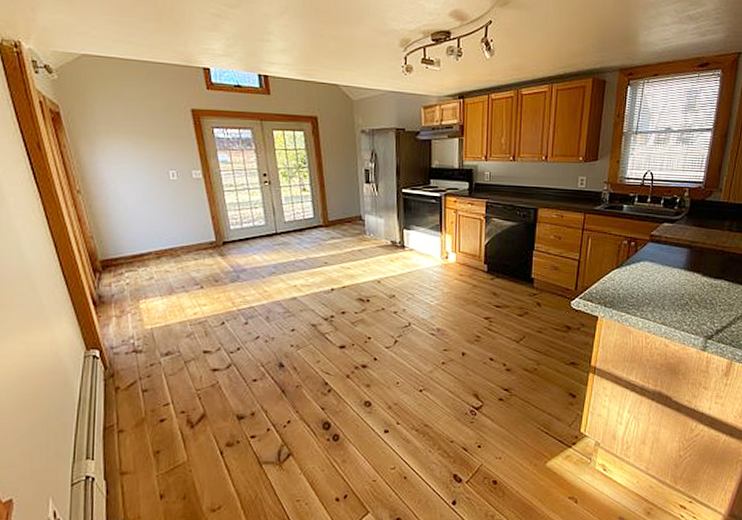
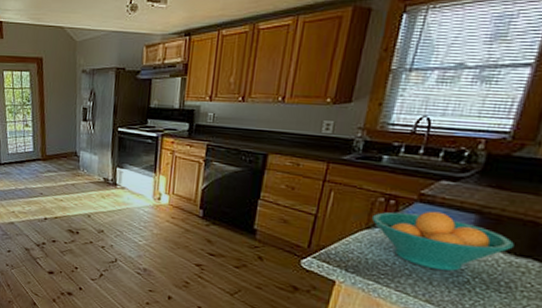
fruit bowl: none [619,248,712,297] -> present [371,211,514,271]

